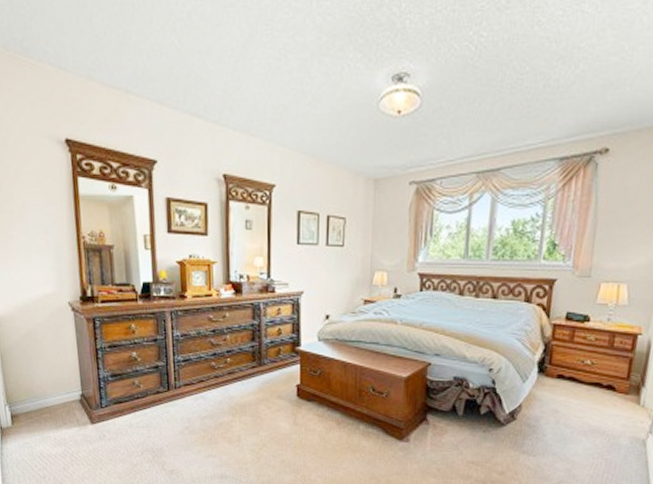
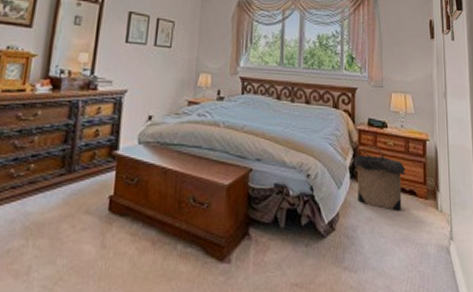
laundry hamper: none [543,340,607,404] -> present [354,145,406,211]

